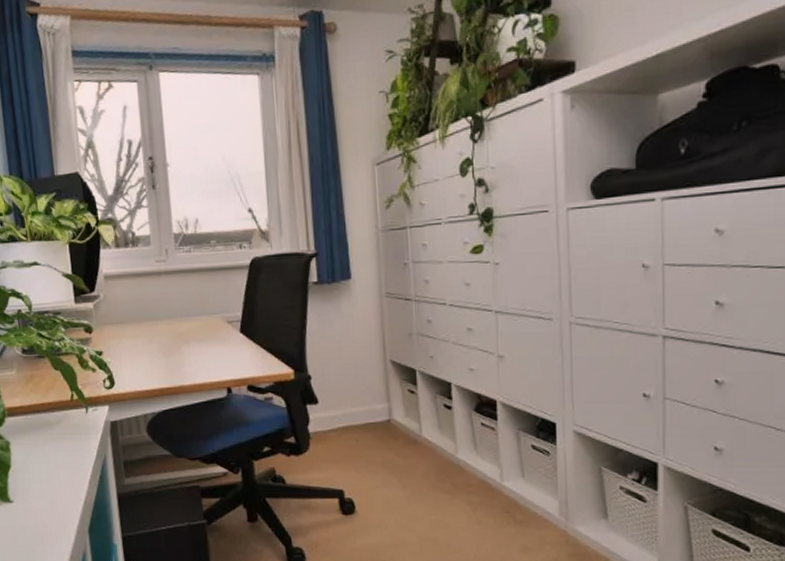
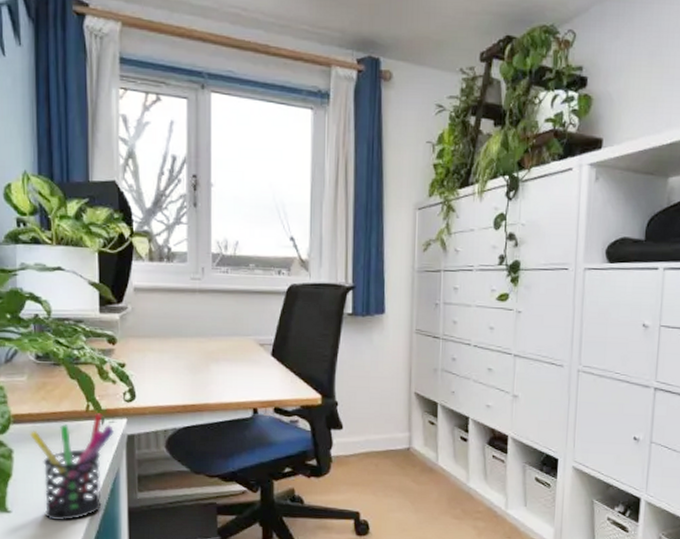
pen holder: none [22,402,99,508] -> present [29,413,115,520]

